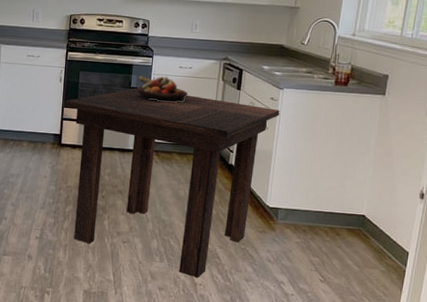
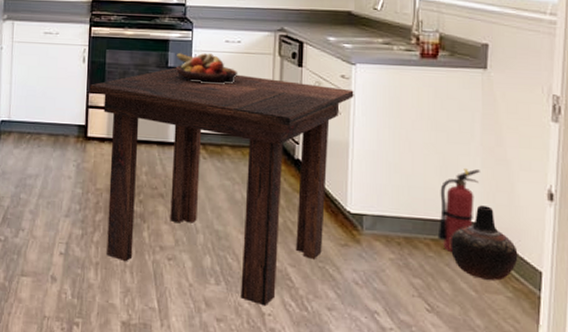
fire extinguisher: none [334,173,371,237] -> present [437,169,480,252]
vase: none [342,202,393,259] -> present [449,205,518,281]

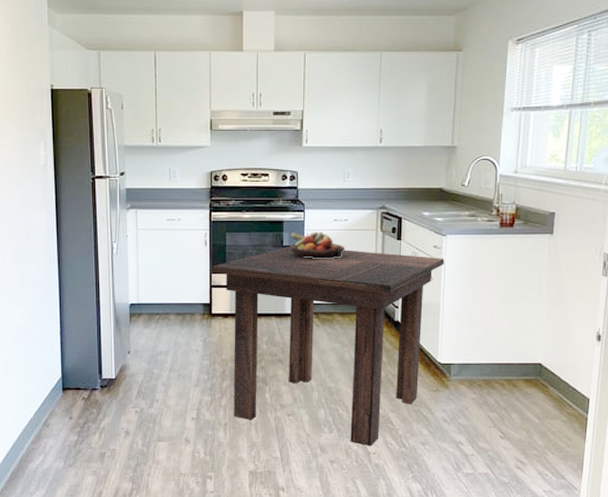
fire extinguisher: present [437,169,480,252] -> none [510,320,545,388]
vase: present [449,205,518,281] -> none [519,349,572,408]

